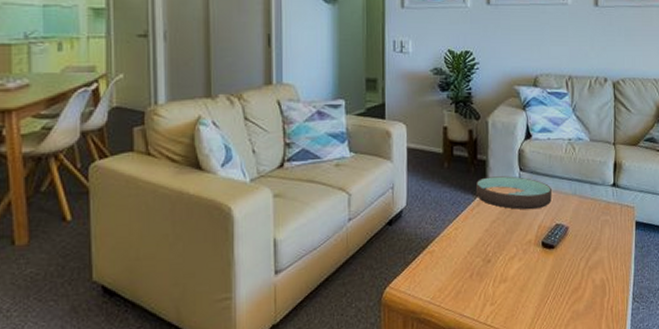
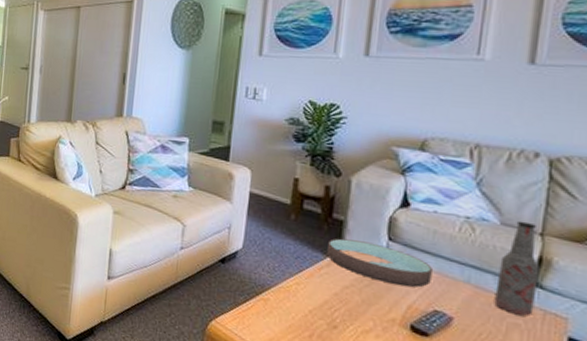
bottle: none [592,135,616,213] -> present [494,220,540,317]

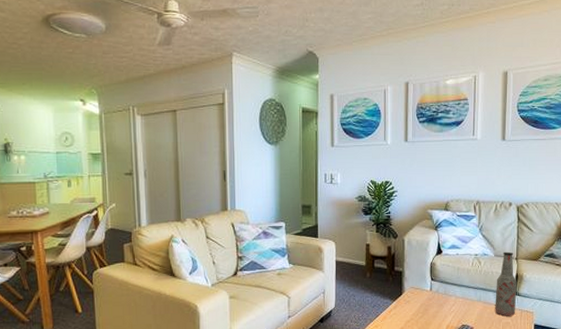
bowl: present [326,238,432,288] -> none [393,284,459,313]

